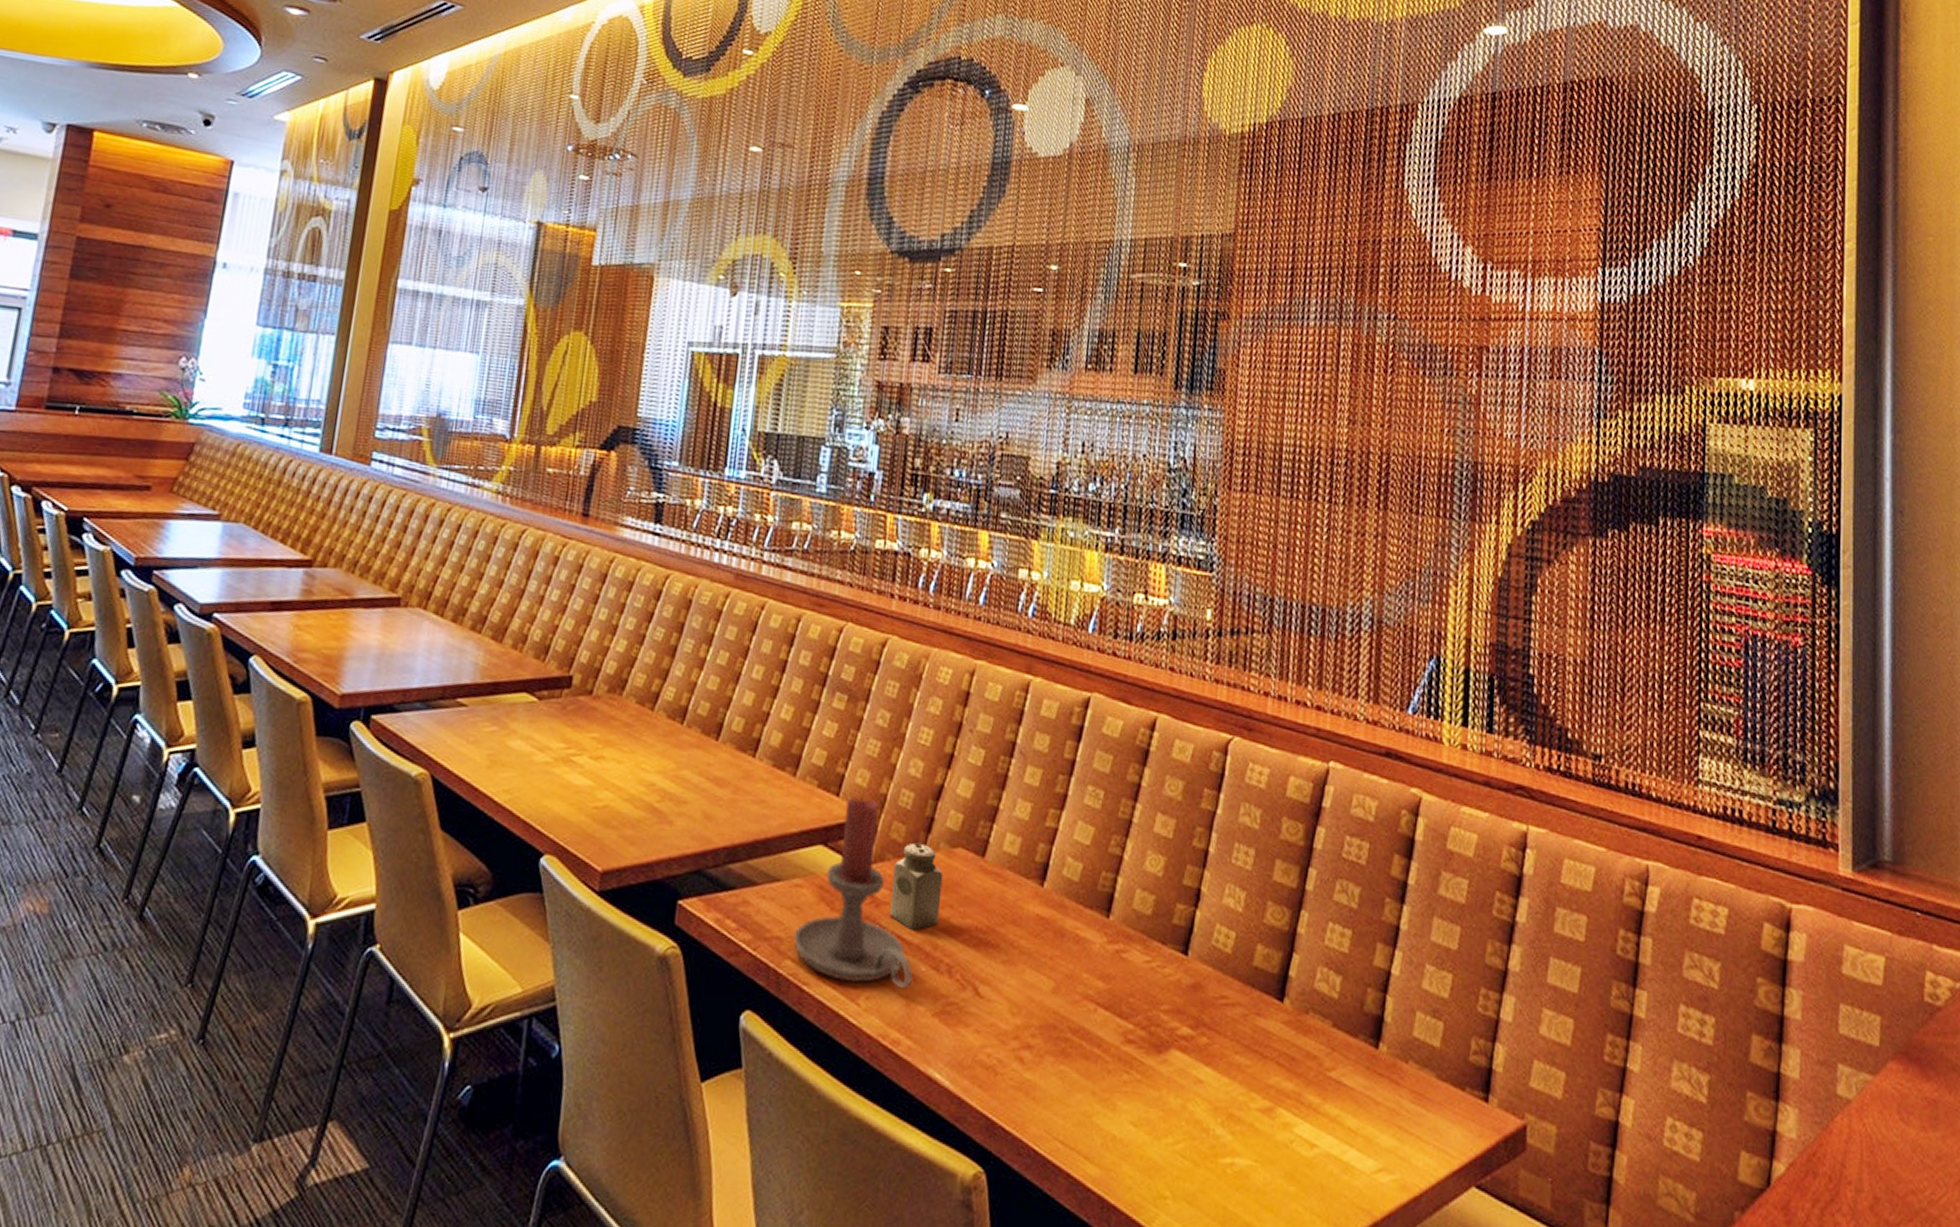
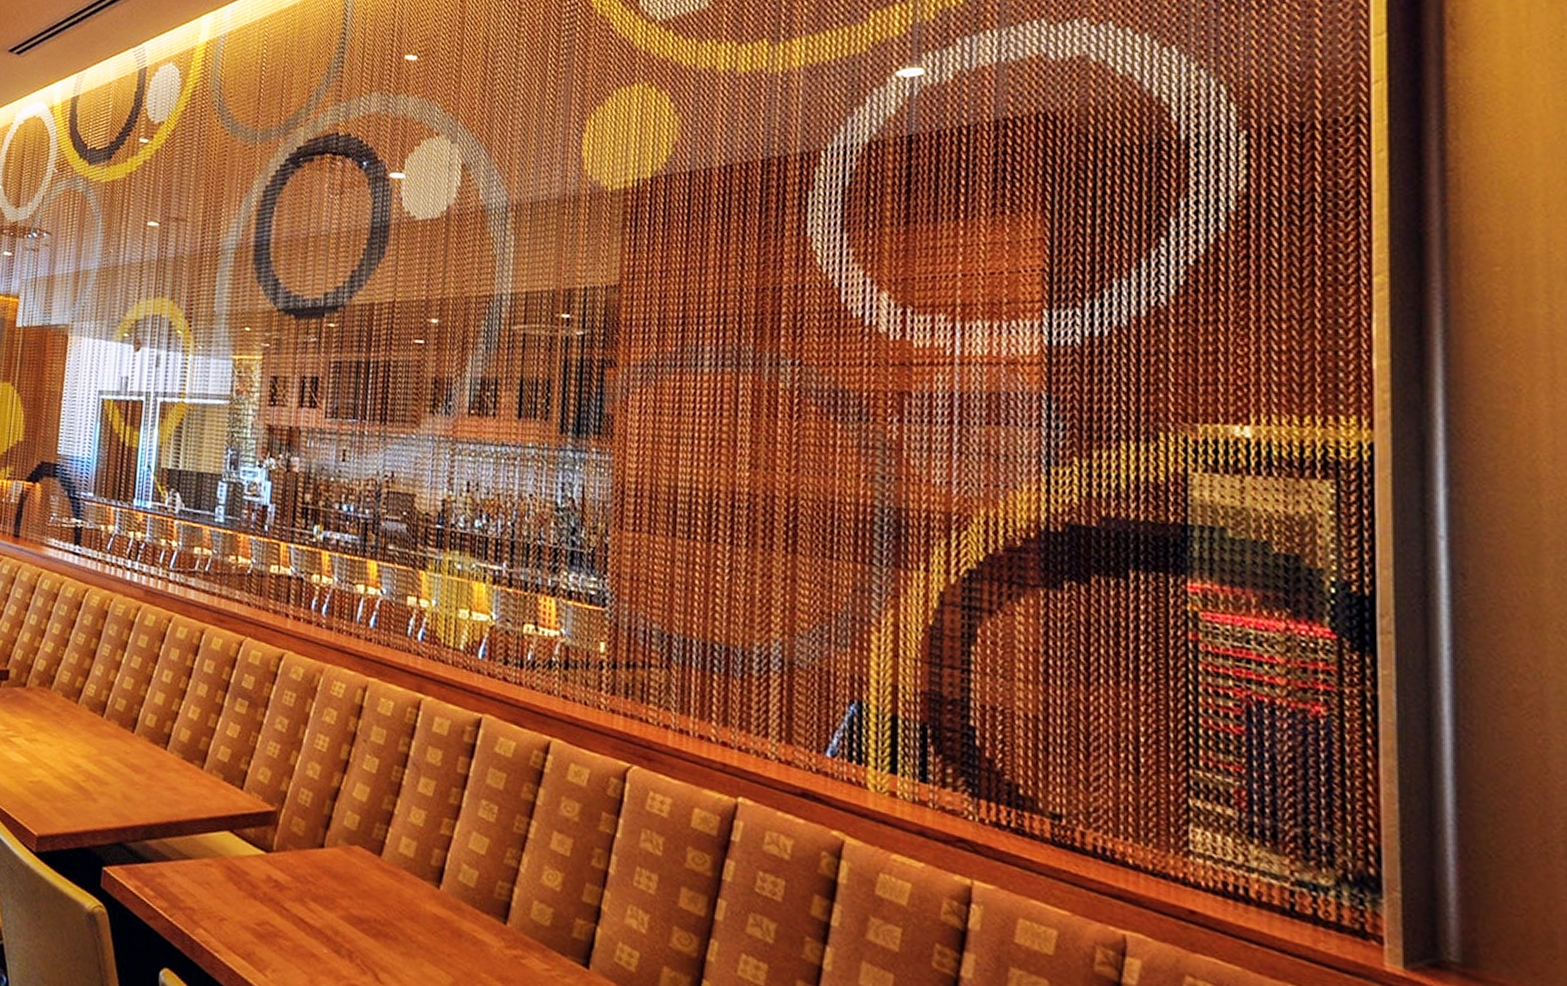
candle holder: present [794,796,914,989] -> none [205,790,316,967]
salt shaker: present [889,842,944,930] -> none [292,837,342,916]

